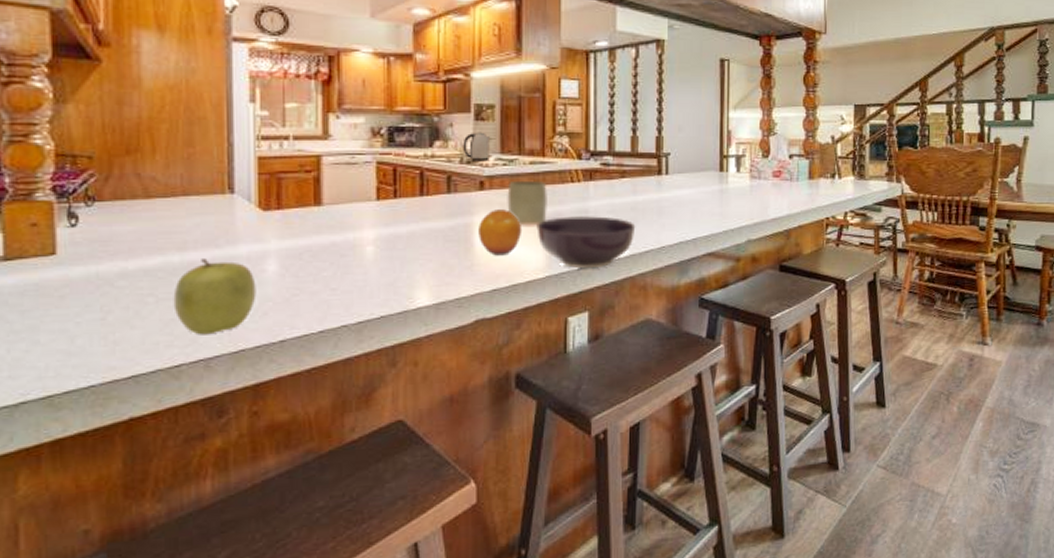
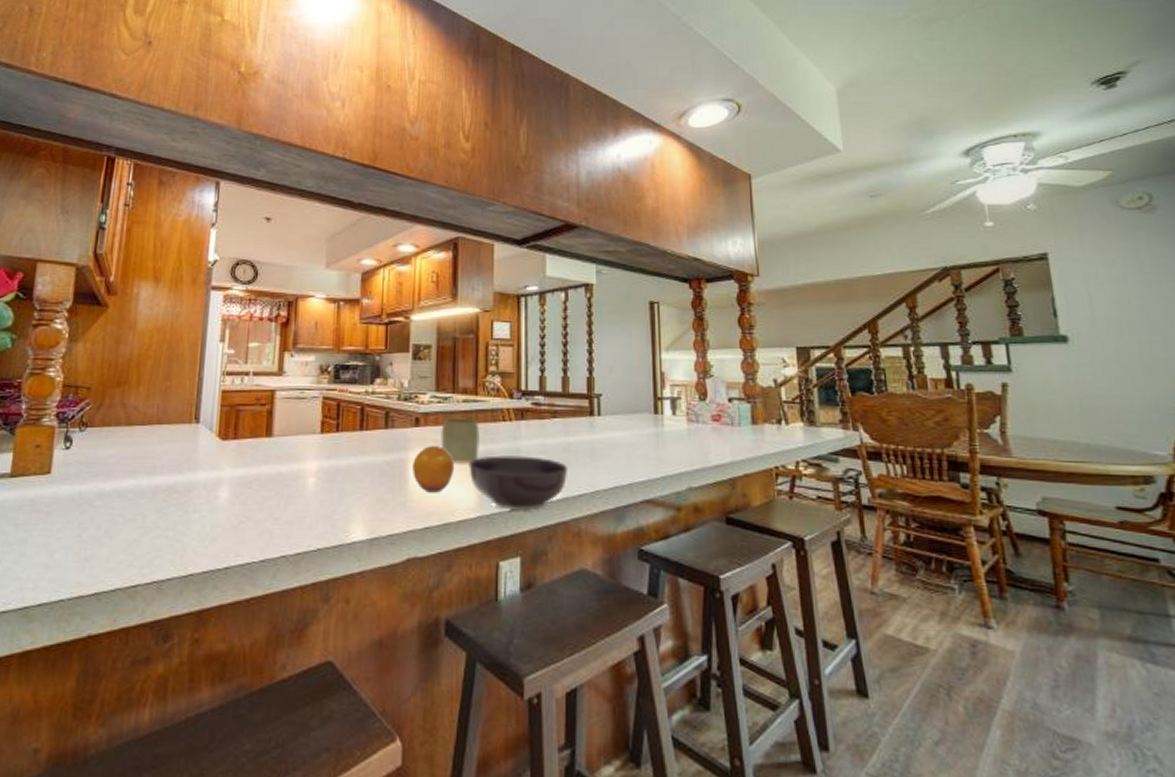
fruit: present [173,259,256,335] -> none [137,483,210,557]
kettle: present [462,132,490,162] -> none [401,370,426,399]

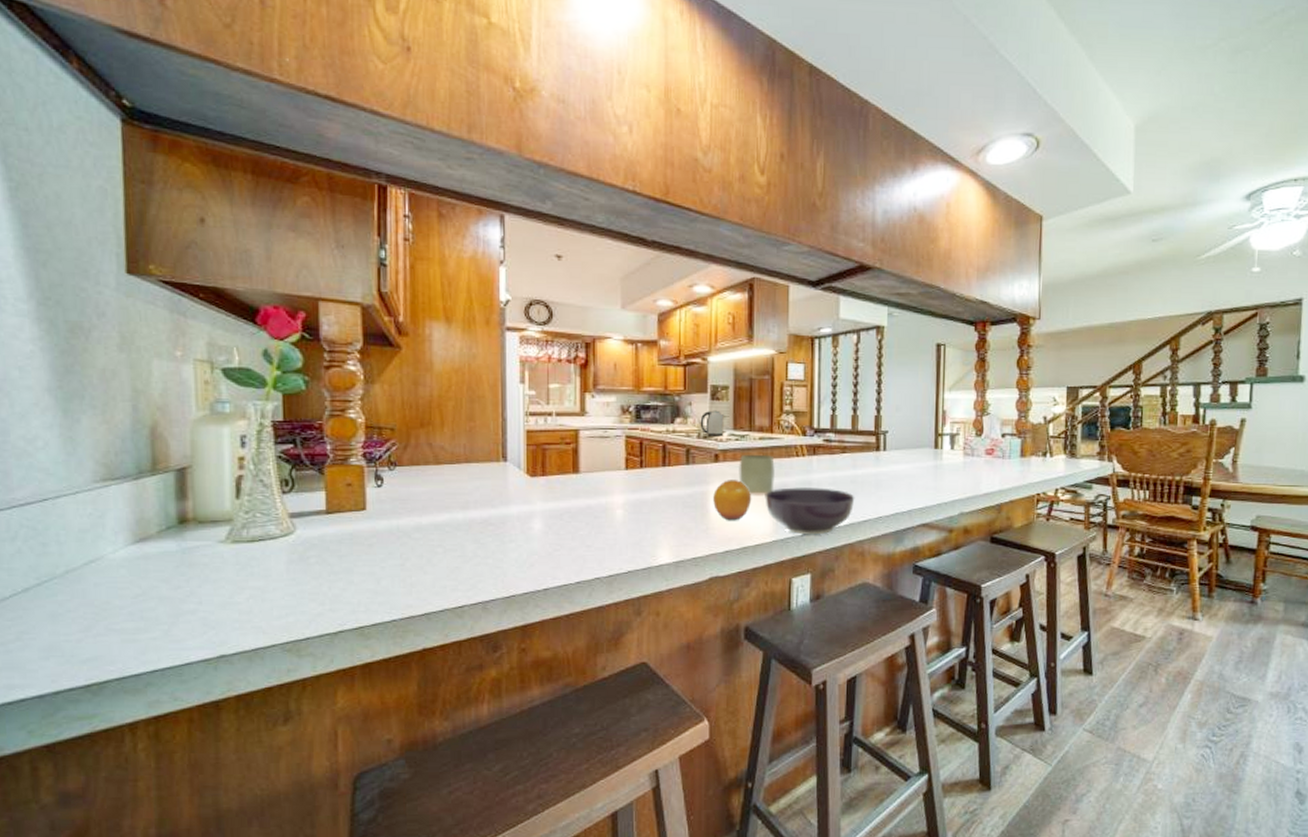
kettle: none [401,370,426,399] -> present [700,410,724,437]

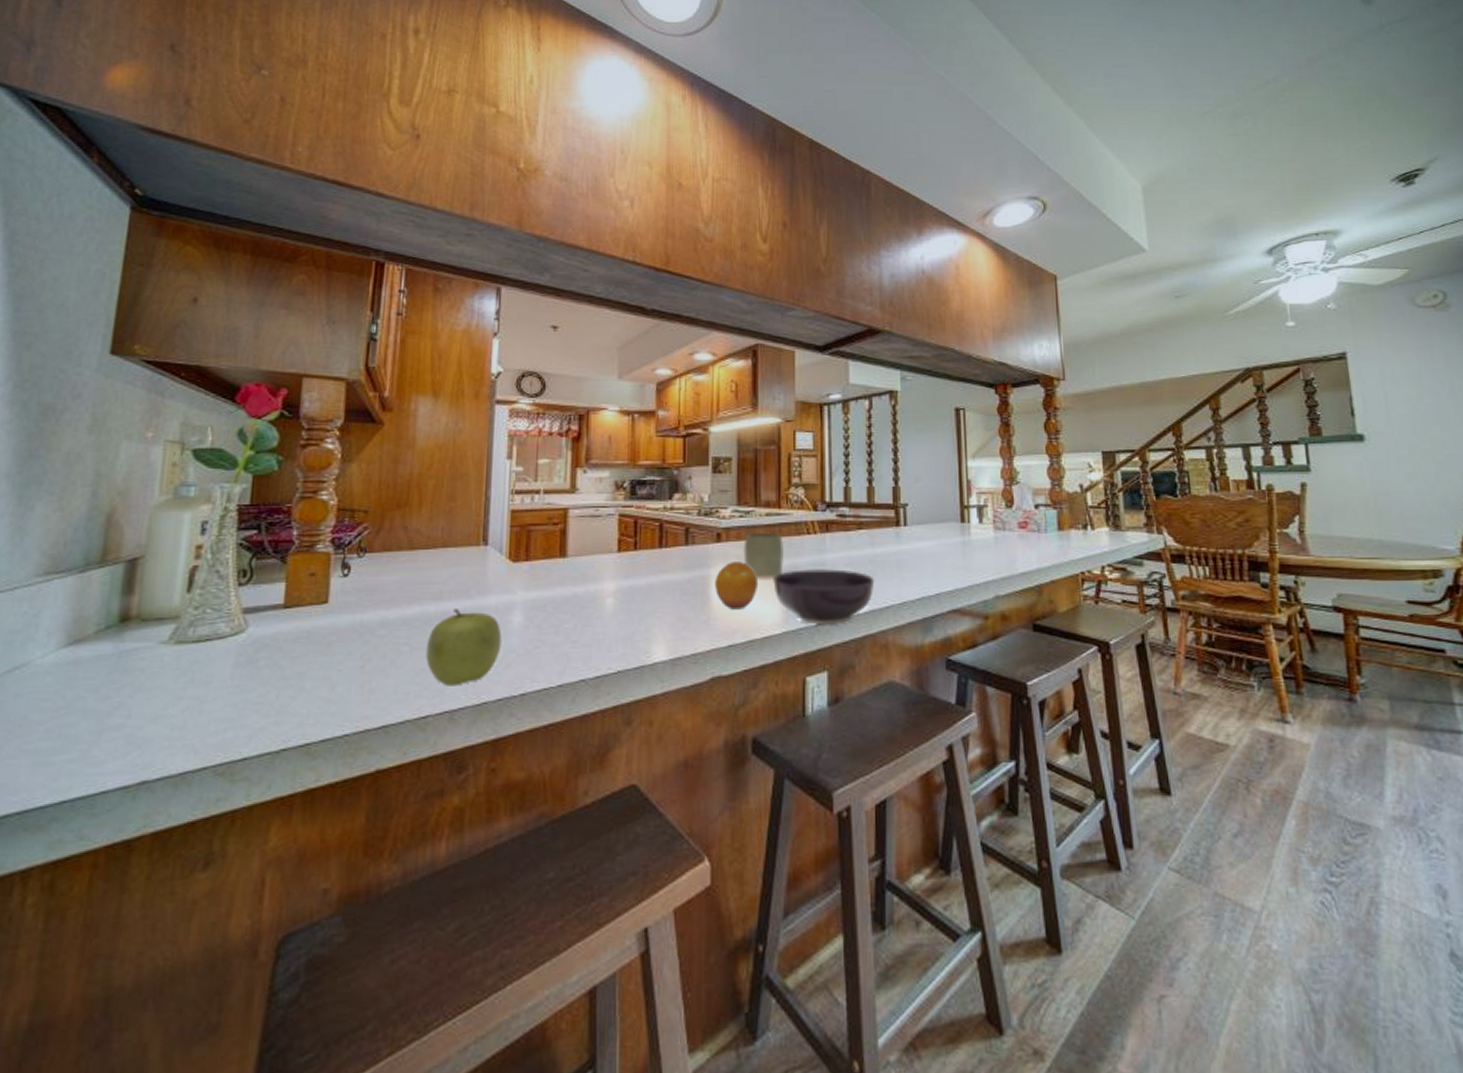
fruit: none [457,517,525,582] -> present [425,609,502,686]
kettle: present [700,410,724,437] -> none [700,484,727,513]

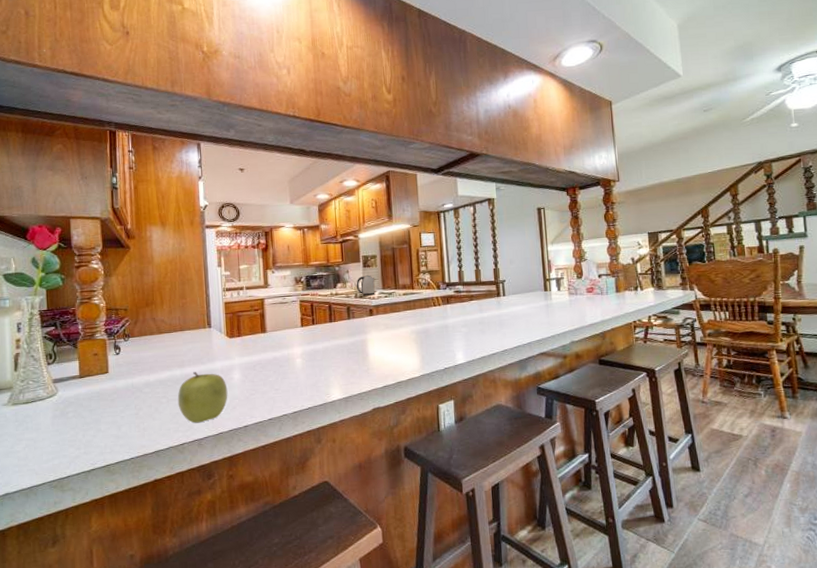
kettle: none [700,484,727,513] -> present [356,275,375,296]
fruit: present [715,562,759,610] -> none [371,328,402,362]
mug: present [743,532,785,579] -> none [389,306,419,340]
bowl: present [773,569,875,623] -> none [411,329,484,368]

